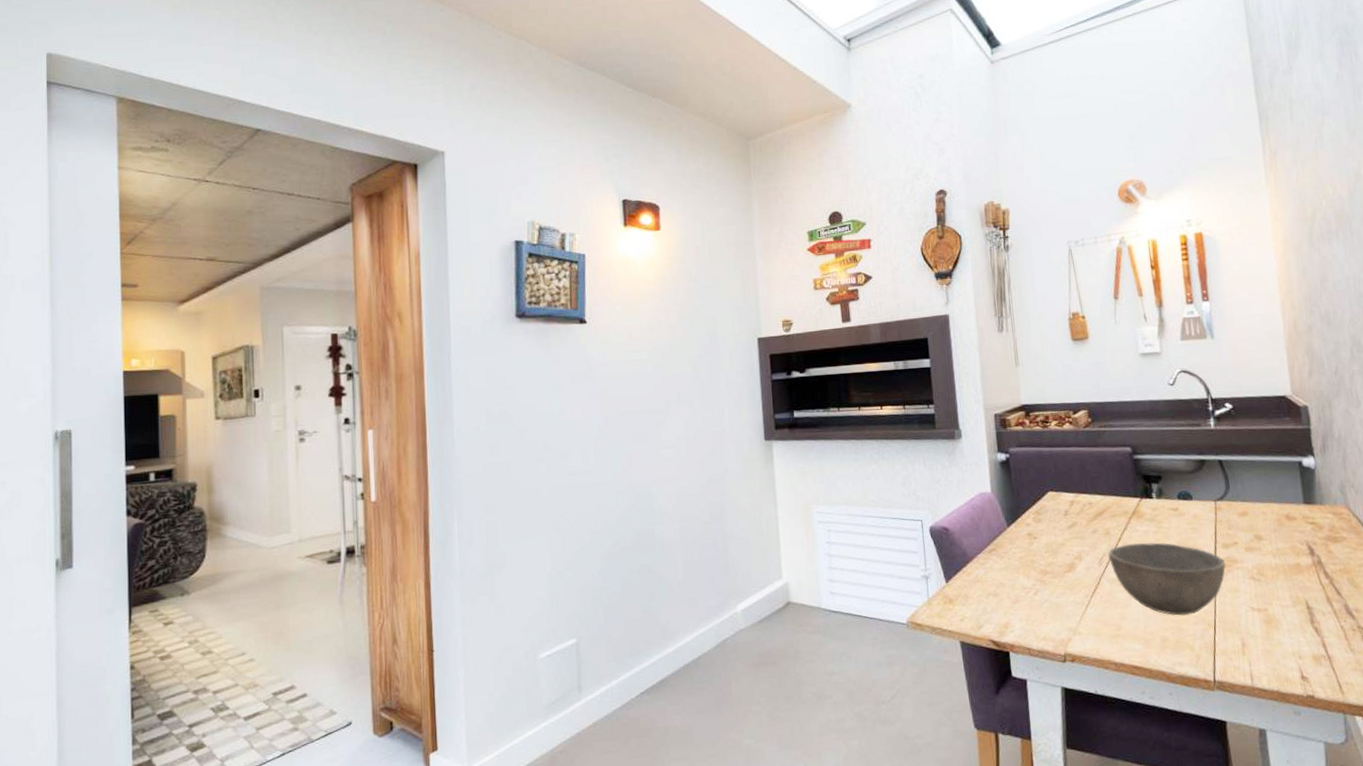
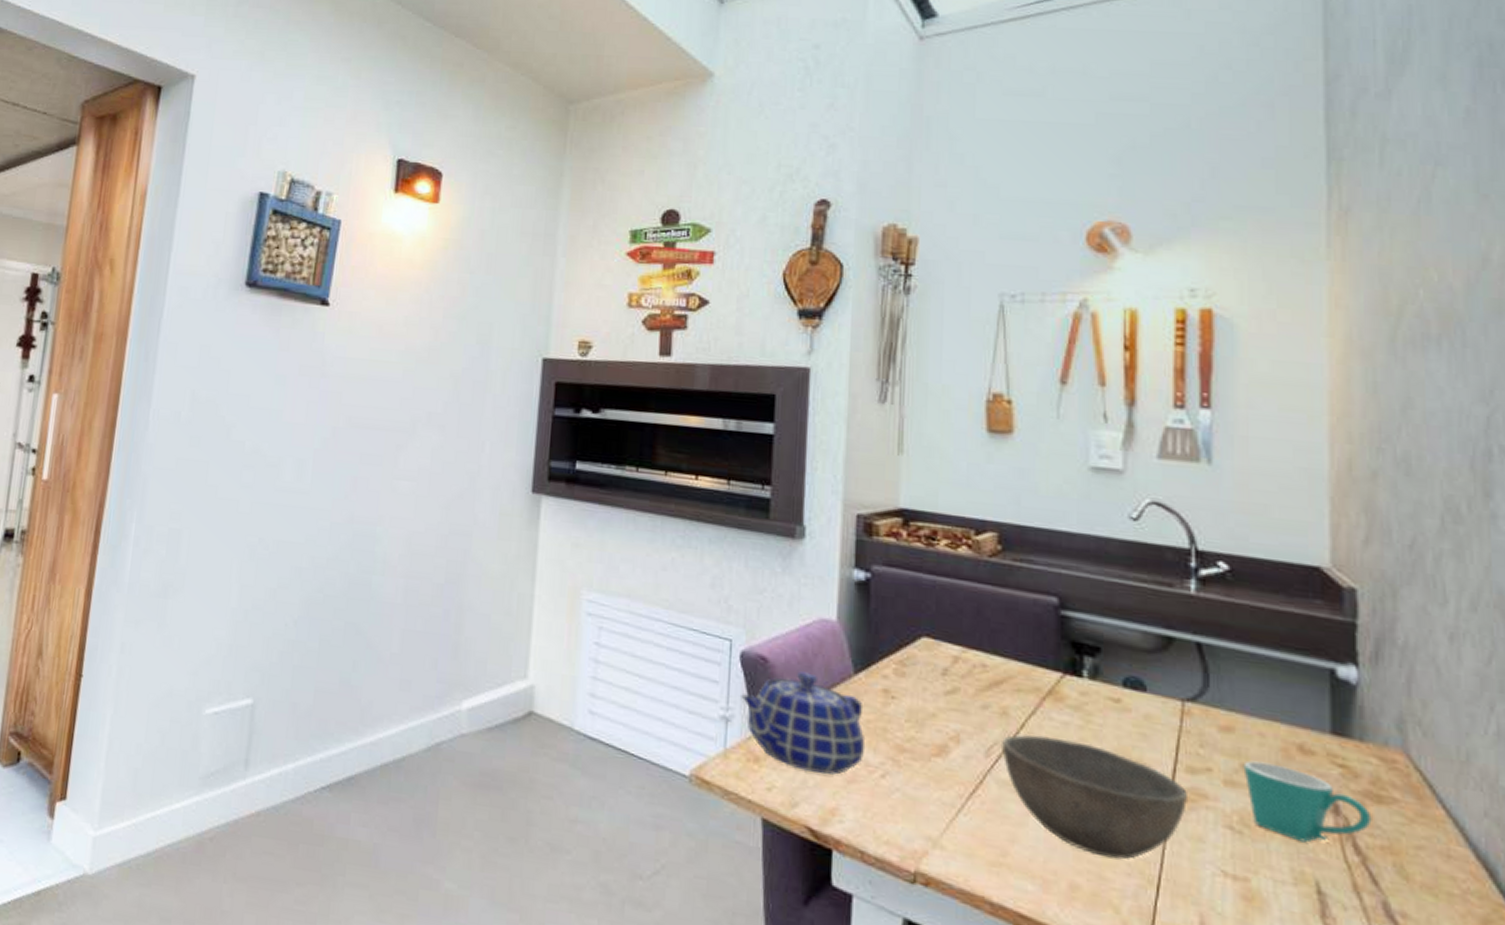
teapot: none [934,532,1022,603] -> present [741,671,866,775]
mug: none [1255,530,1333,578] -> present [1243,760,1372,843]

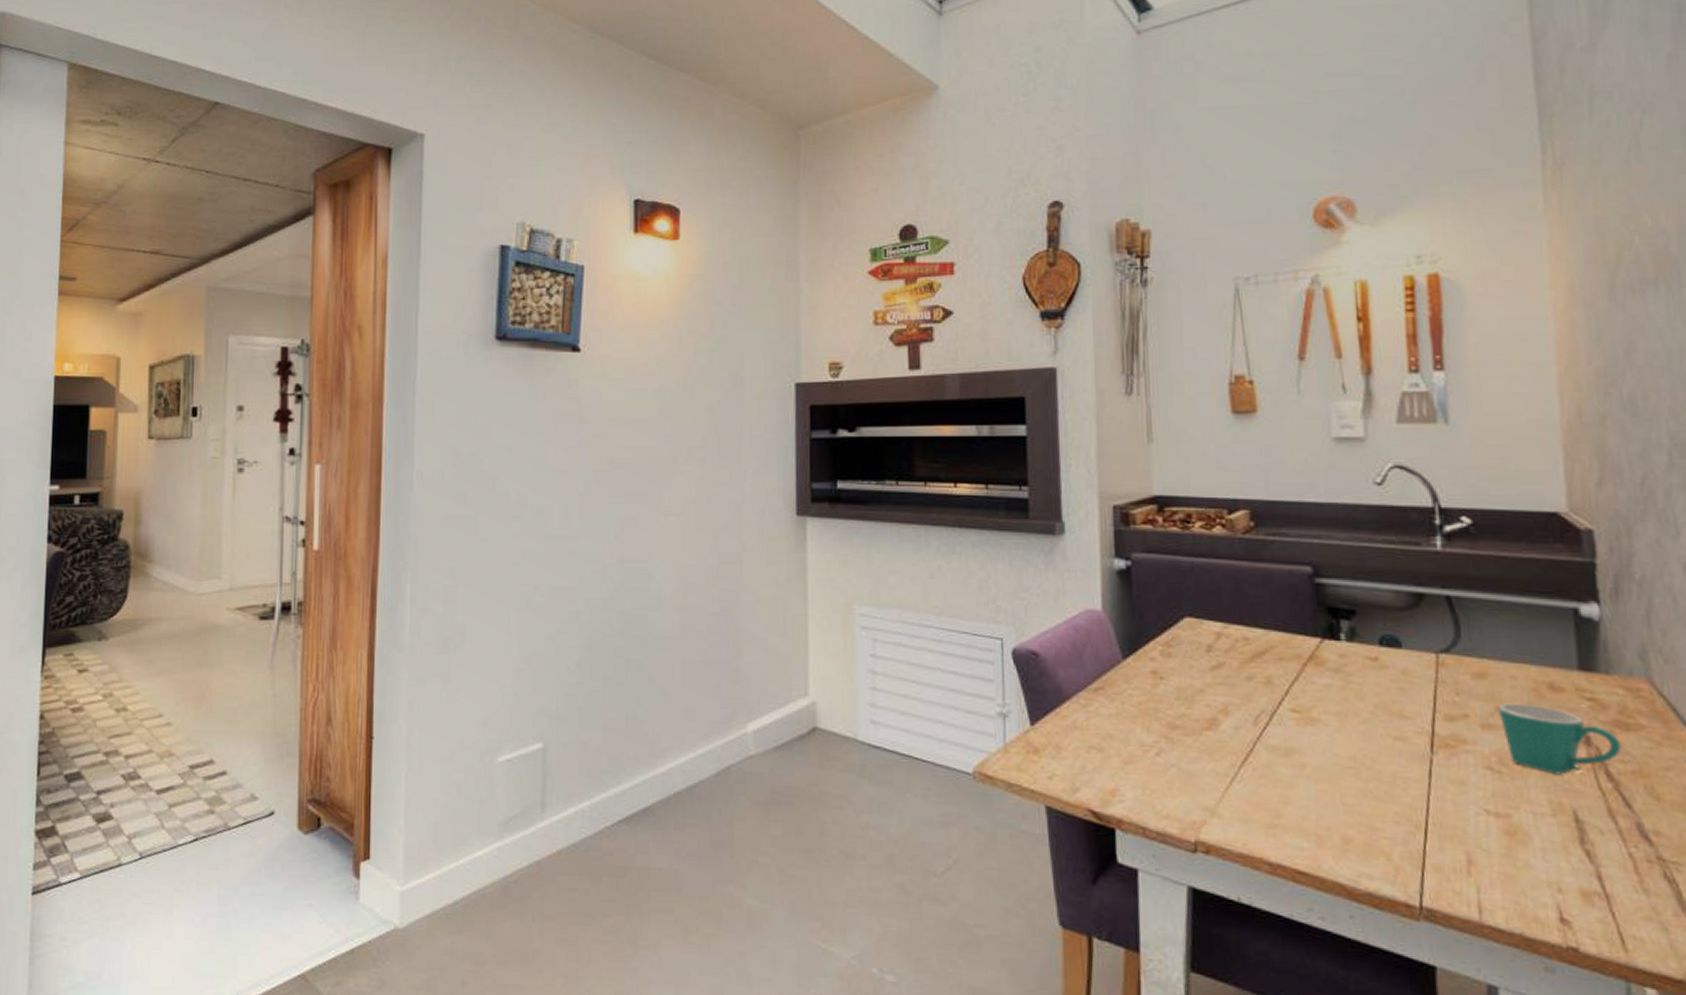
teapot: present [741,671,866,775] -> none [1016,662,1139,759]
bowl: present [1000,733,1189,860] -> none [1267,699,1449,809]

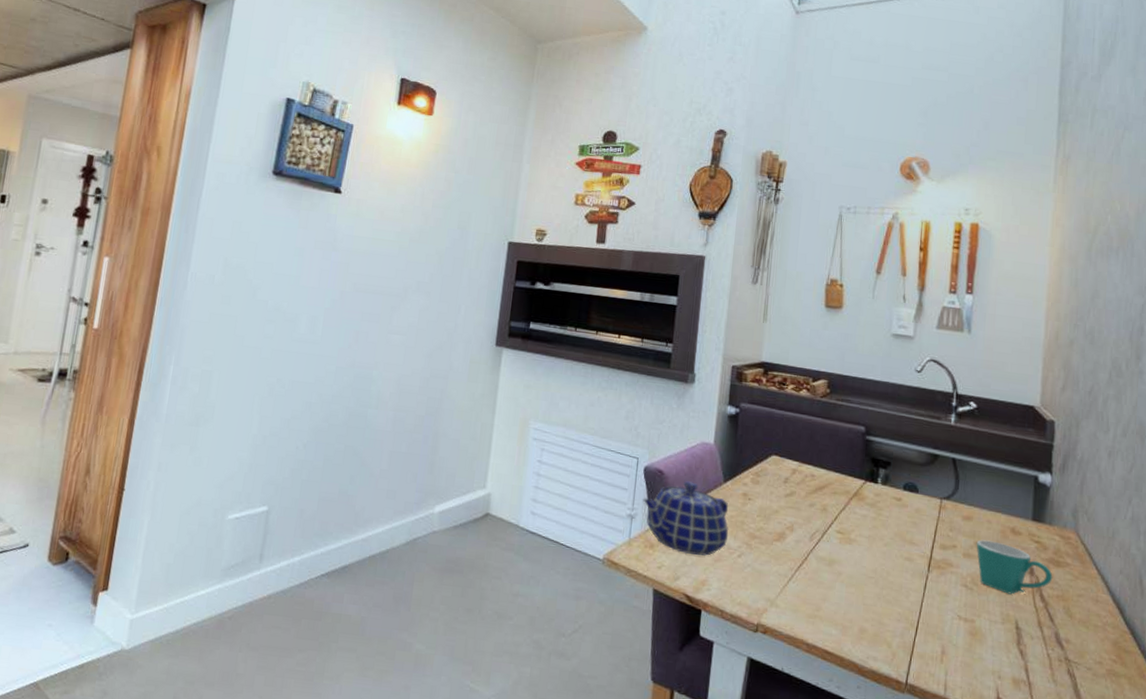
teapot: none [1016,662,1139,759] -> present [643,481,729,556]

